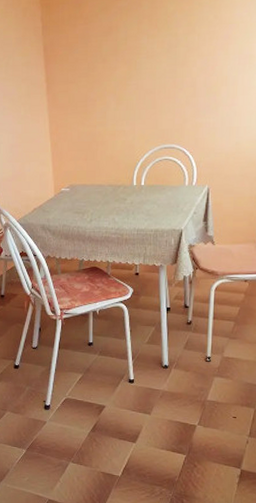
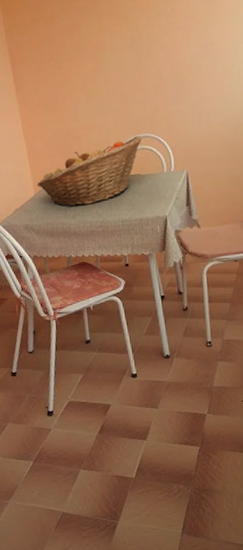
fruit basket: none [58,146,167,211] -> present [37,136,142,207]

